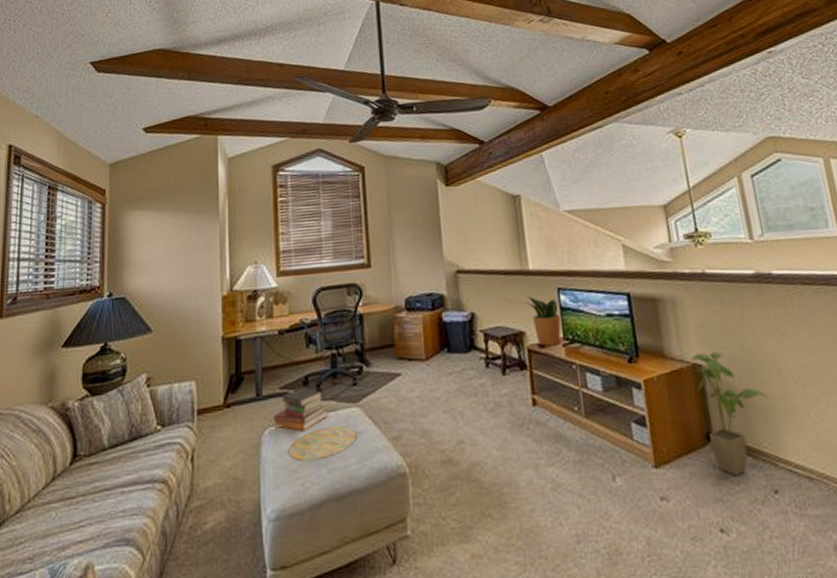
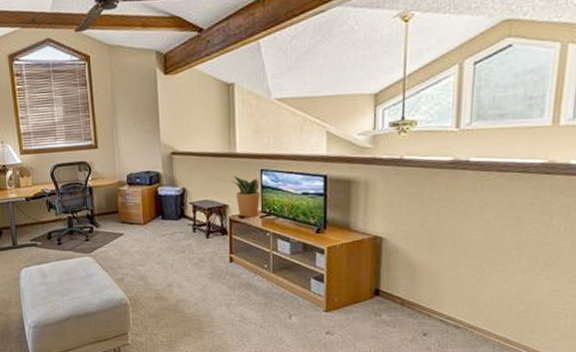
books: present [273,387,328,432] -> none [26,240,68,272]
decorative tray: present [288,425,357,462] -> none [40,269,90,292]
house plant: present [692,351,769,476] -> none [373,227,438,322]

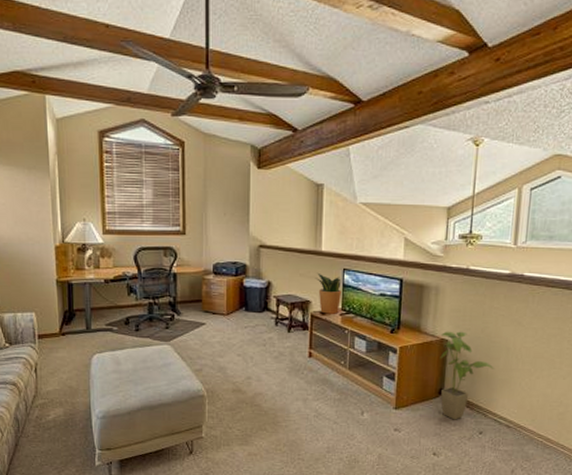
house plant: none [373,227,438,322] -> present [440,331,494,420]

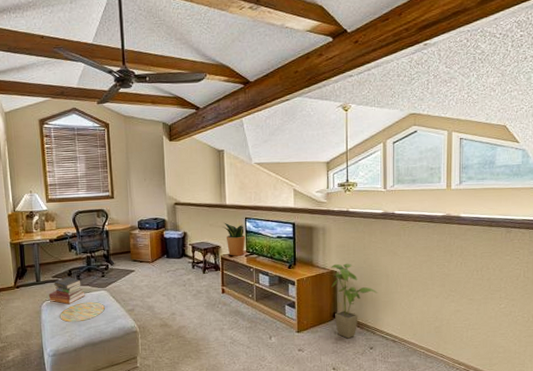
books: none [100,326,145,359] -> present [48,277,85,305]
decorative tray: none [112,357,167,381] -> present [60,301,105,323]

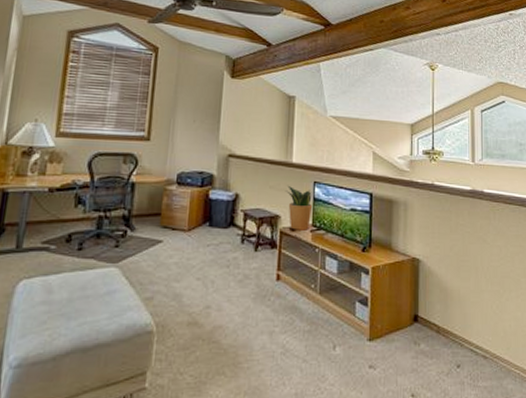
books: present [48,277,85,305] -> none [29,244,86,286]
decorative tray: present [60,301,105,323] -> none [40,283,112,314]
house plant: present [331,263,377,339] -> none [412,249,465,352]

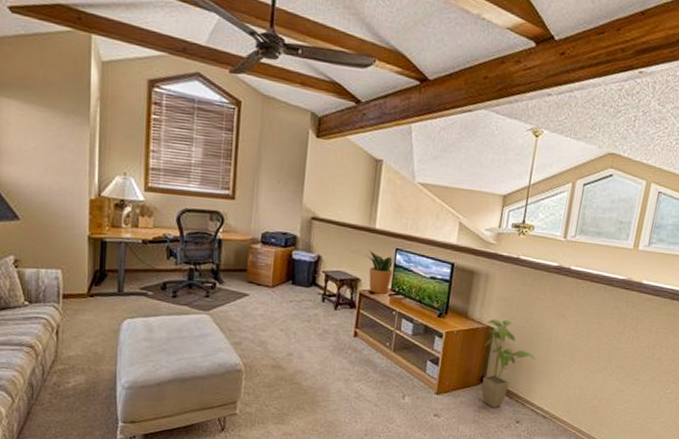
house plant: none [412,249,465,352] -> present [482,318,536,408]

